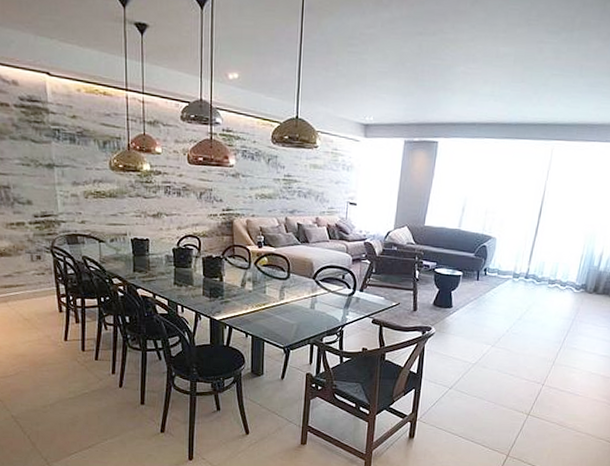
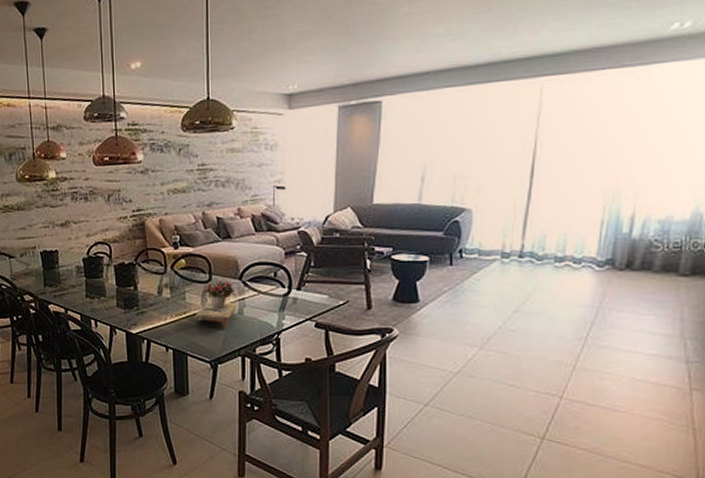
flower arrangement: none [272,279,310,320] -> present [194,280,237,328]

